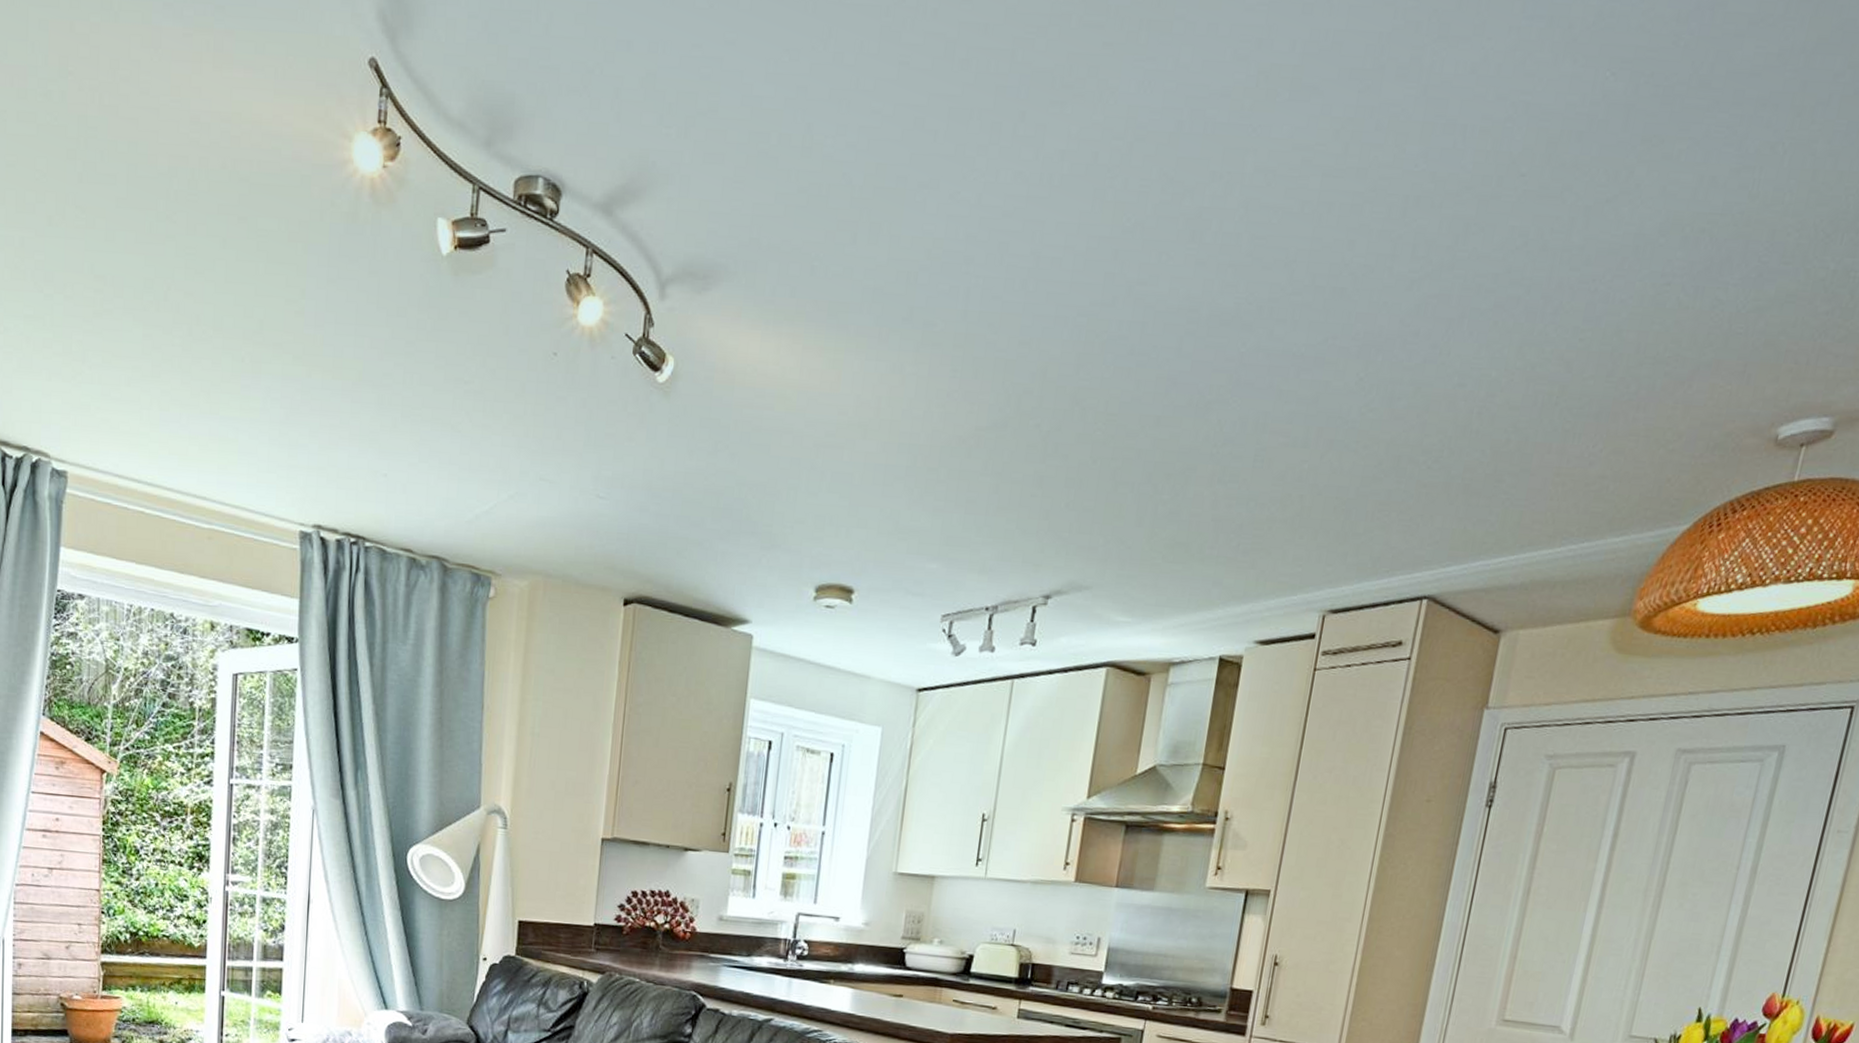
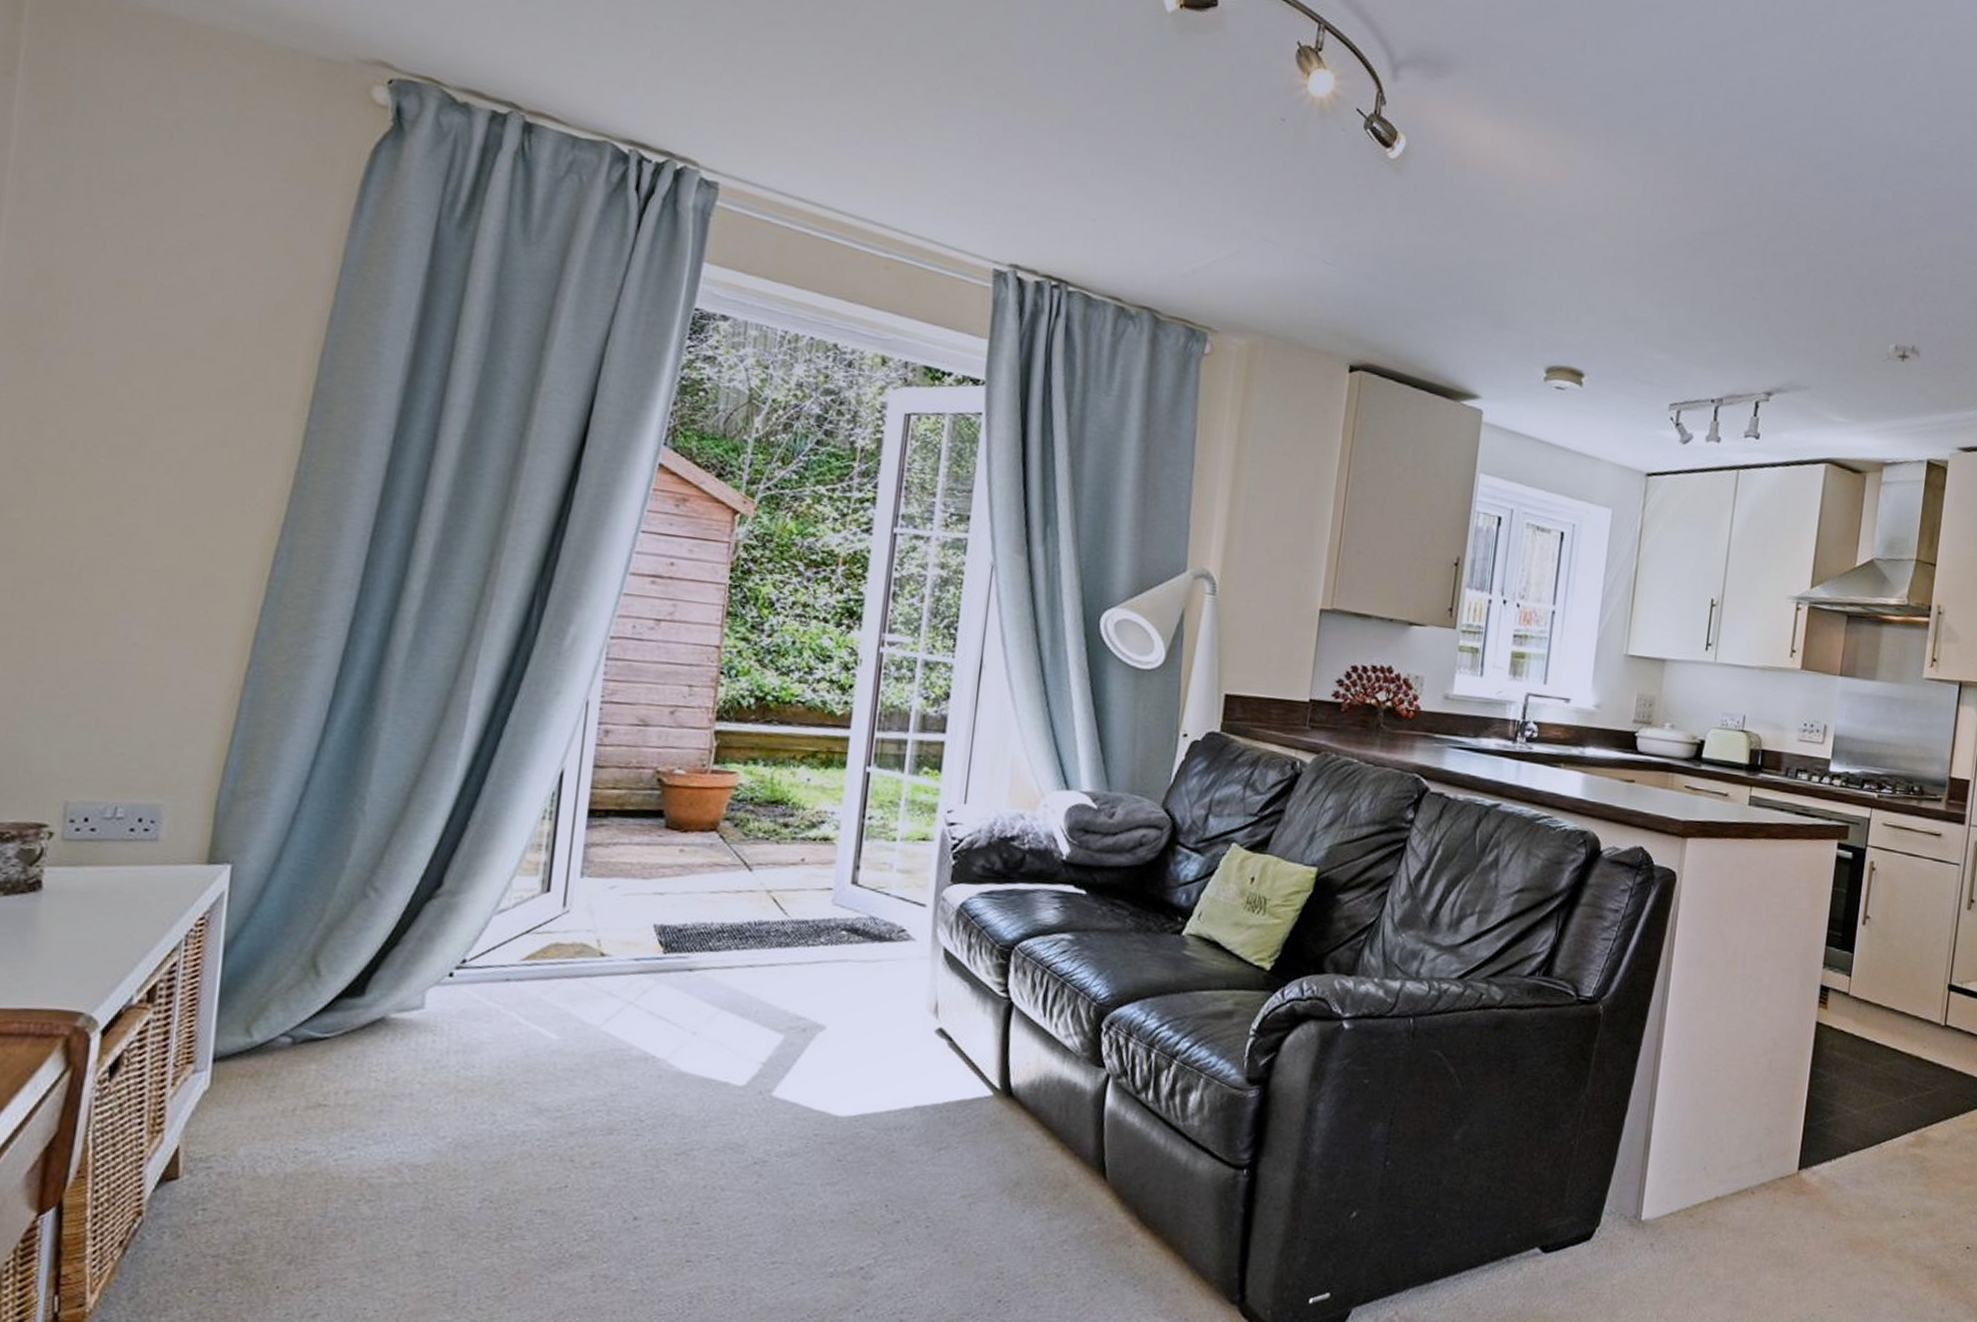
smoke detector: none [1174,529,1219,553] -> present [1883,342,1923,363]

